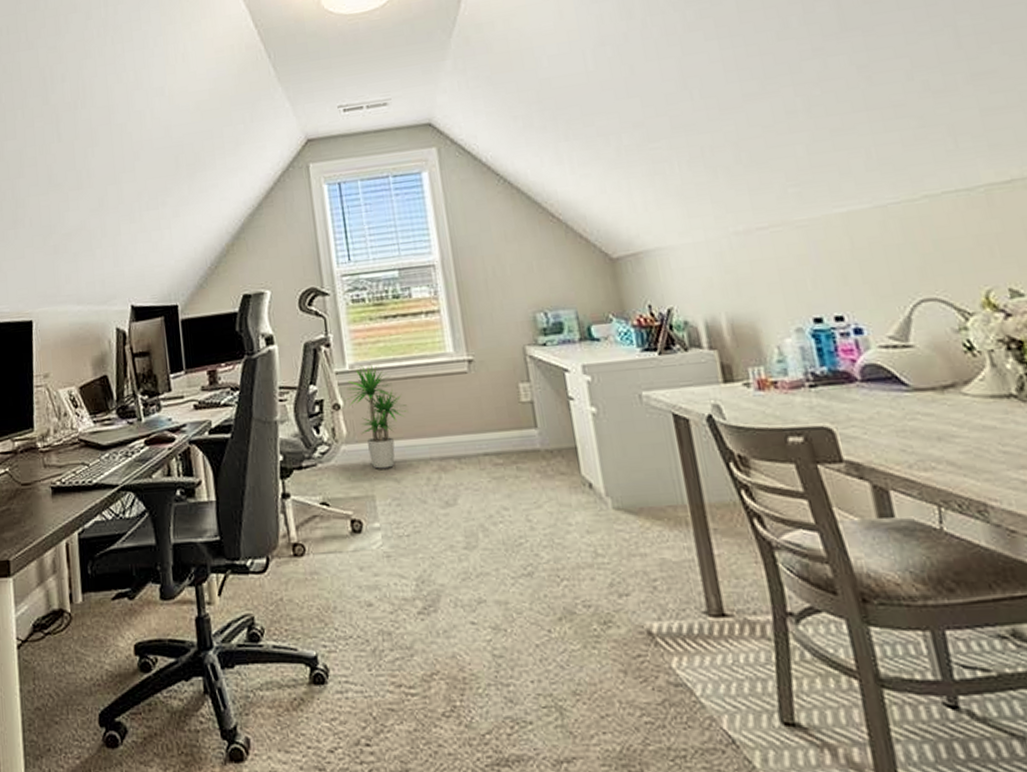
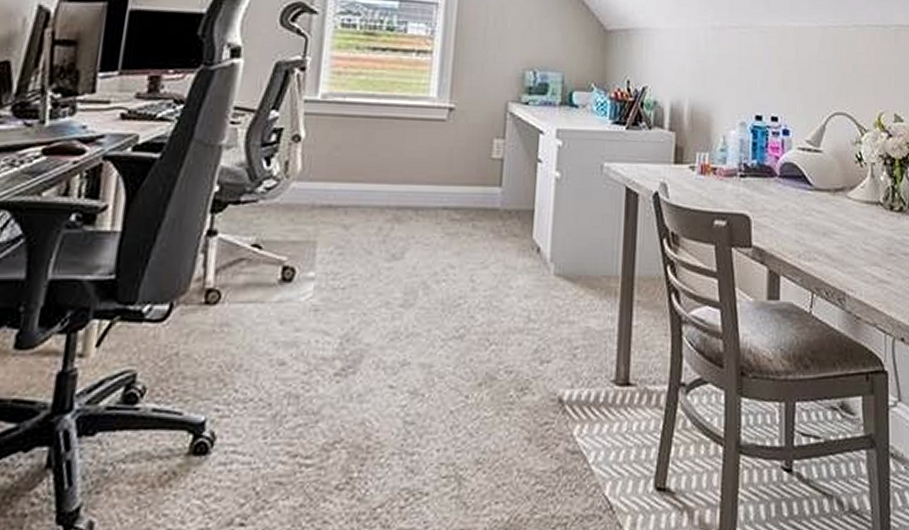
potted plant: present [344,364,409,469] -> none [307,96,376,213]

